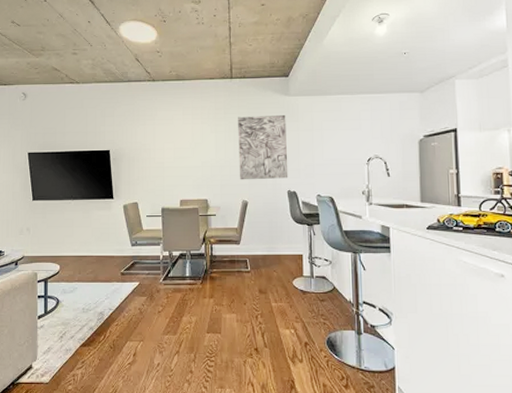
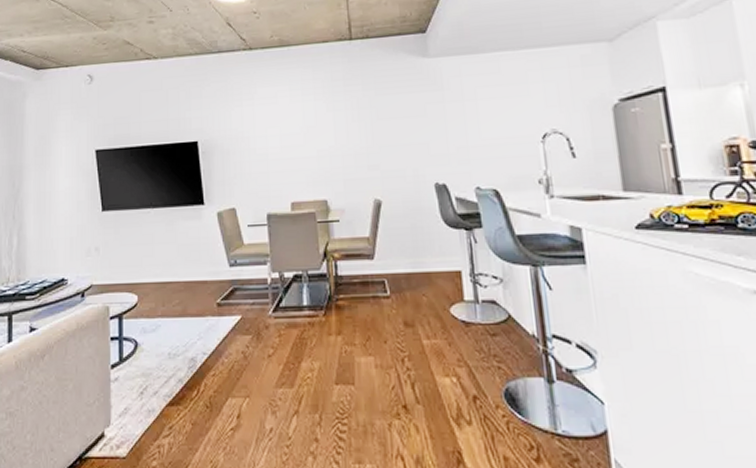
wall art: present [238,114,288,180] -> none [362,82,435,173]

